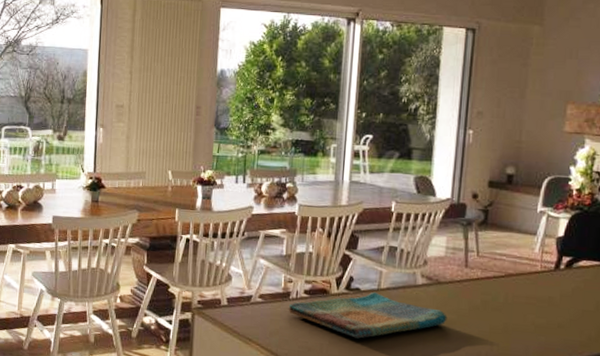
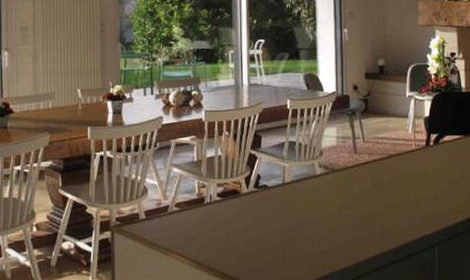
dish towel: present [288,291,448,339] -> none [204,186,345,234]

